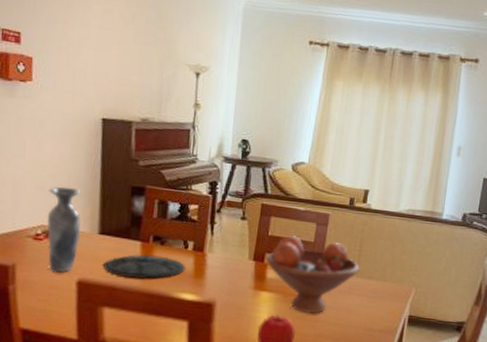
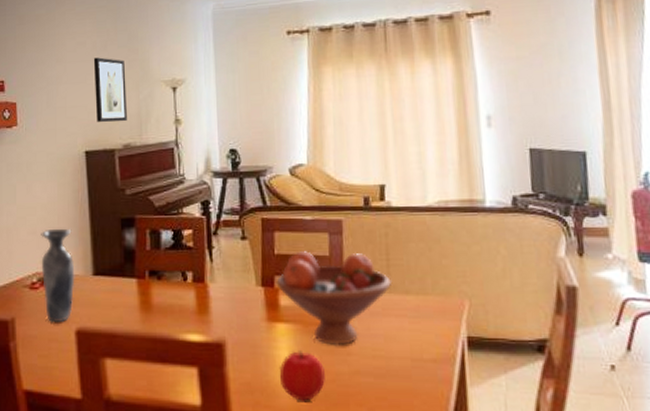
plate: present [104,254,185,279] -> none [101,293,187,321]
wall art: none [117,28,151,97] -> present [93,57,127,123]

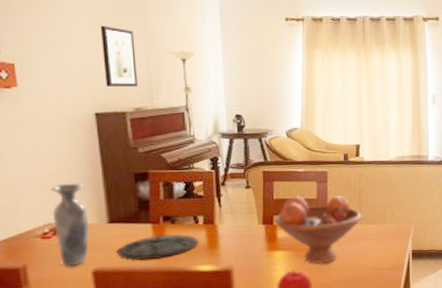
plate: none [101,293,187,321] -> present [117,234,199,260]

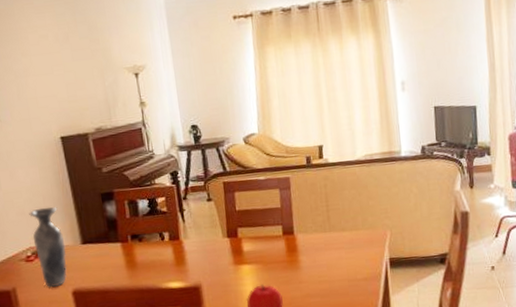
wall art: present [100,26,138,88] -> none [57,49,96,110]
plate: present [117,234,199,260] -> none [92,252,166,279]
fruit bowl: present [275,196,363,265] -> none [239,203,332,278]

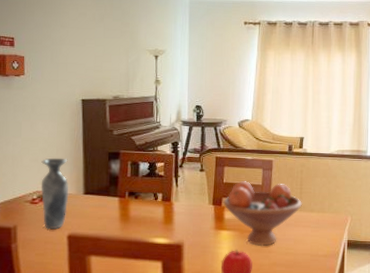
fruit bowl: none [239,203,332,278] -> present [223,181,303,247]

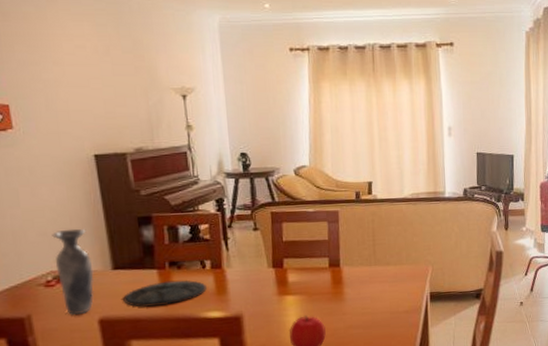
plate: none [89,208,157,228] -> present [123,280,207,307]
fruit bowl: present [223,181,303,247] -> none [285,236,377,309]

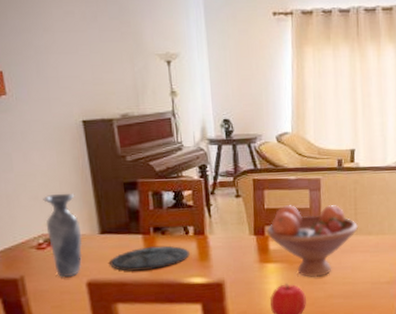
fruit bowl: none [285,236,377,309] -> present [266,205,359,278]

